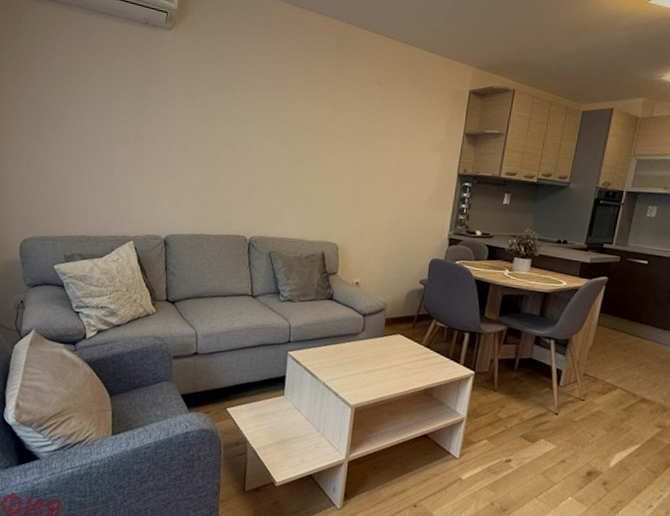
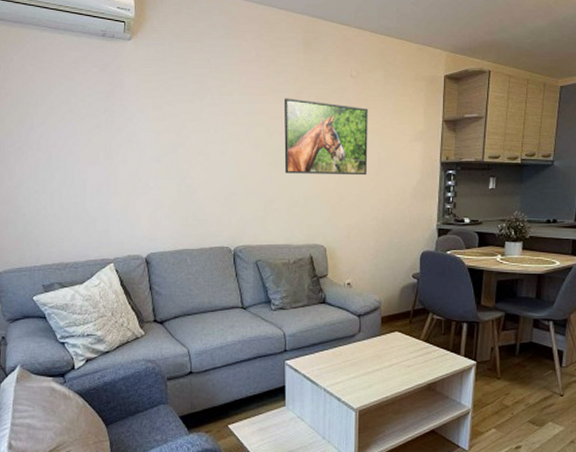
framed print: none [306,98,392,180] -> present [284,98,368,176]

